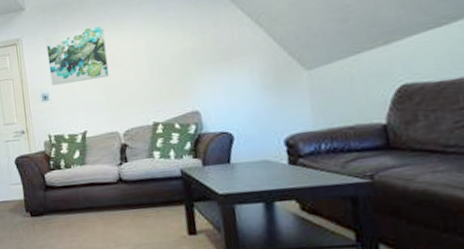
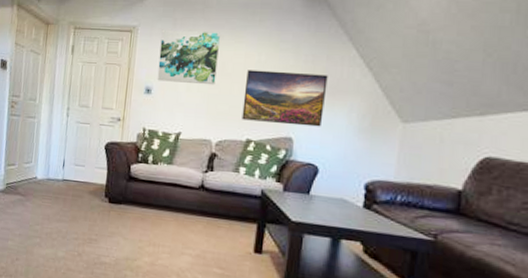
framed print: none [138,41,225,105] -> present [241,70,328,127]

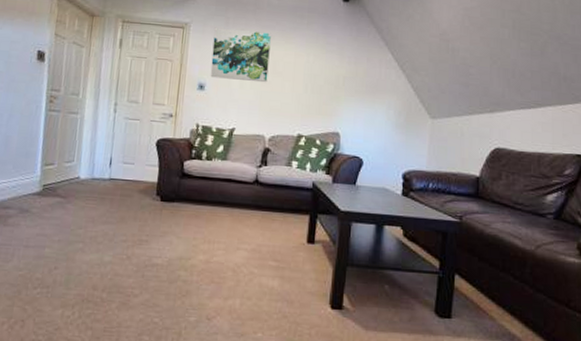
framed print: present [241,70,328,127] -> none [293,69,369,123]

